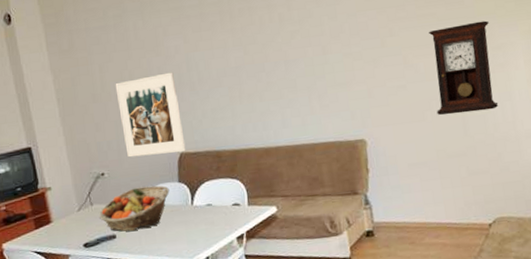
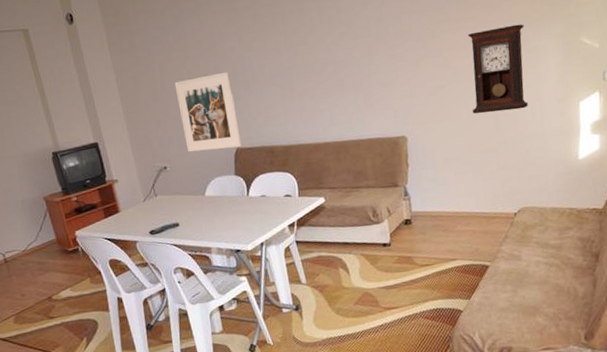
fruit basket: present [99,185,170,231] -> none [163,178,227,220]

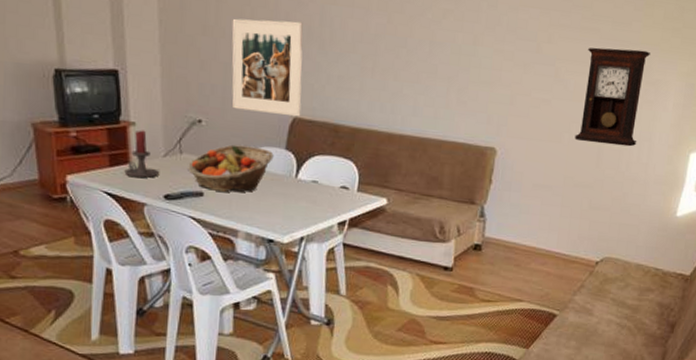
candle holder: none [116,184,143,222] -> present [124,130,160,178]
fruit basket: none [163,178,227,220] -> present [188,144,274,193]

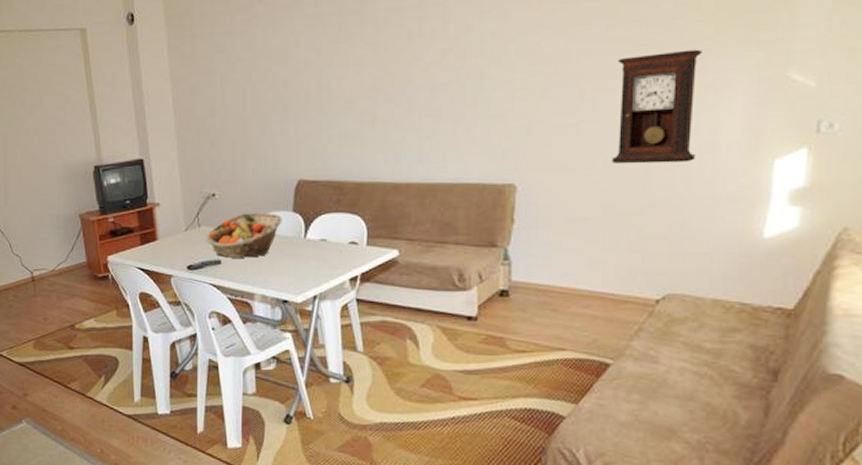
candle holder: present [124,130,160,178] -> none [153,209,182,252]
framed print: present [231,18,303,117] -> none [236,88,305,180]

